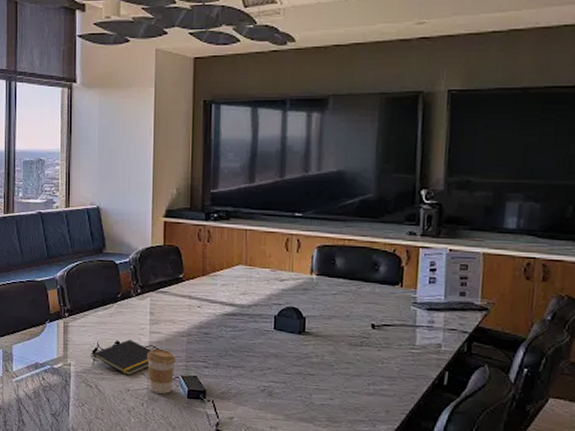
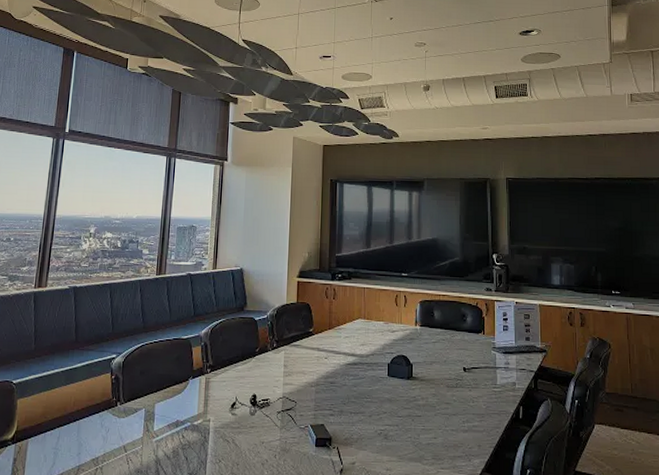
notepad: present [92,339,152,376] -> none [230,392,284,429]
coffee cup: present [147,348,176,394] -> none [280,399,306,444]

